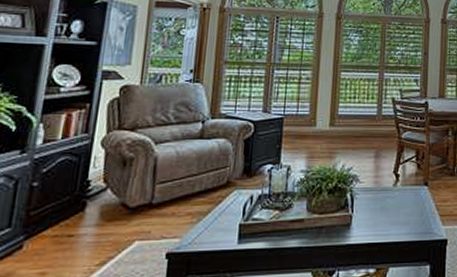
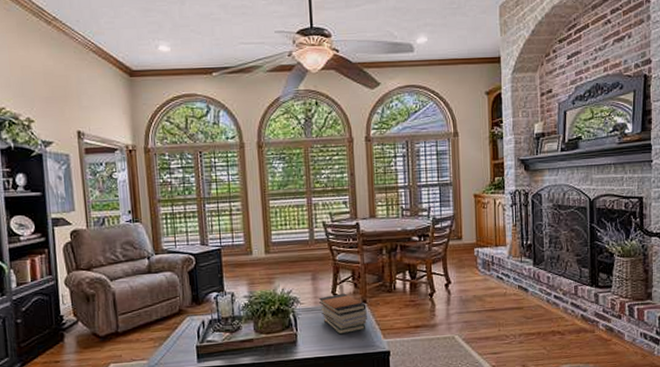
book stack: none [378,174,428,219] -> present [318,293,368,335]

